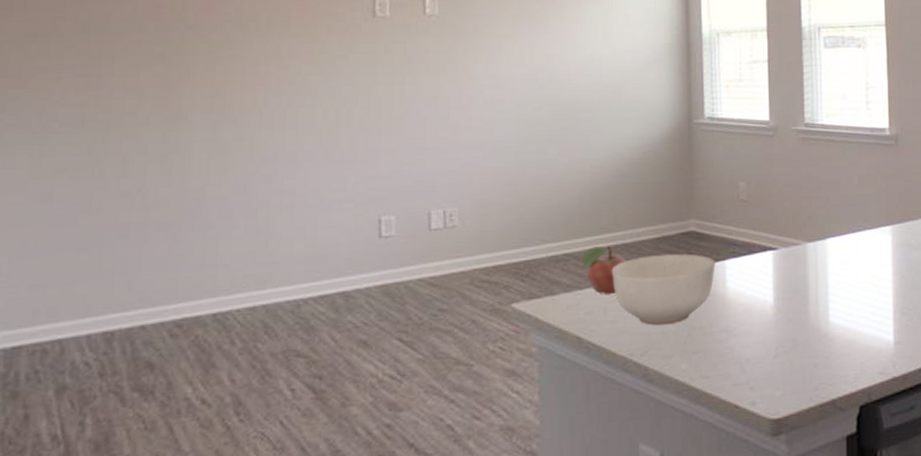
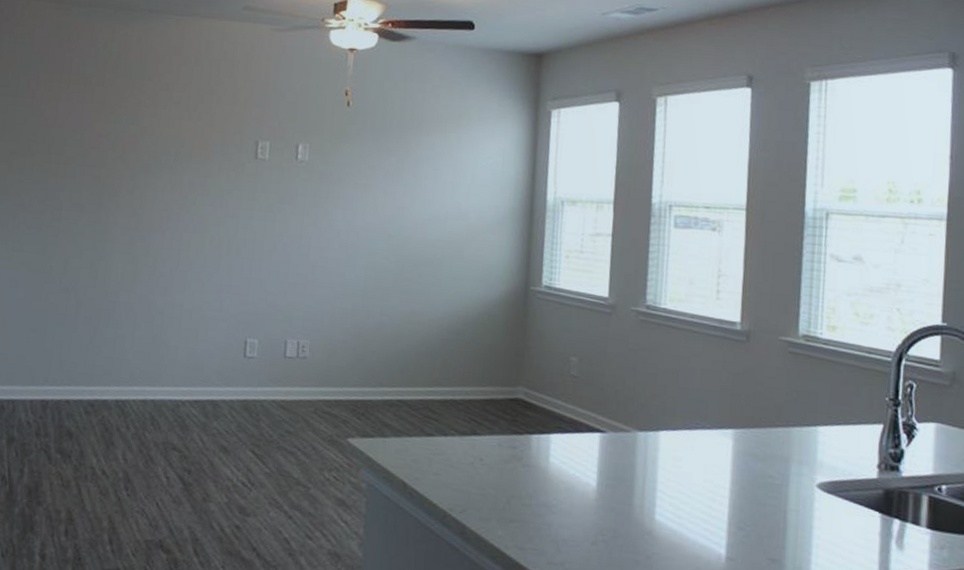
fruit: present [582,246,627,295] -> none [413,397,454,447]
bowl: present [611,253,716,325] -> none [439,415,541,488]

